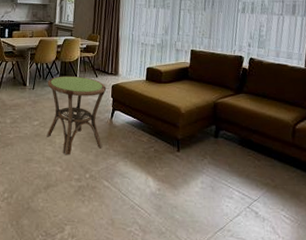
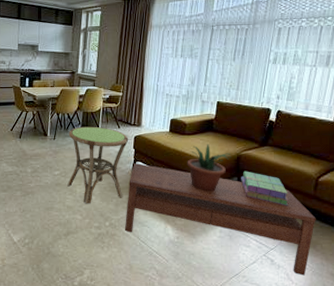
coffee table: none [105,112,297,229] -> present [124,163,316,276]
potted plant: none [165,92,209,141] -> present [187,144,232,192]
stack of books: none [219,119,268,155] -> present [241,171,289,206]

